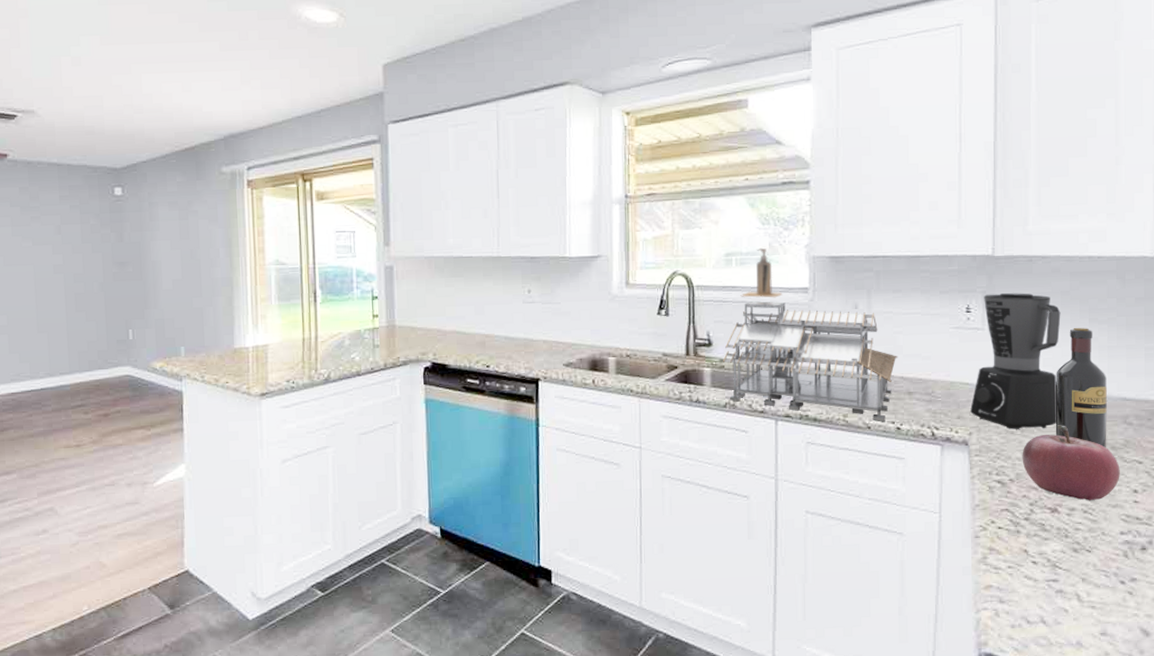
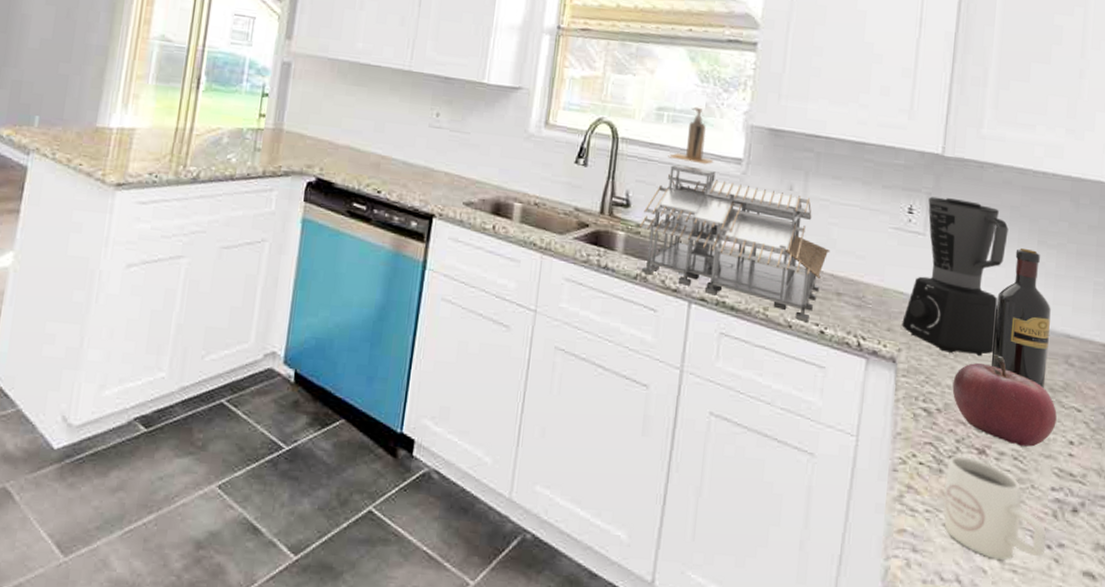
mug: none [1022,516,1120,599] -> present [942,456,1046,560]

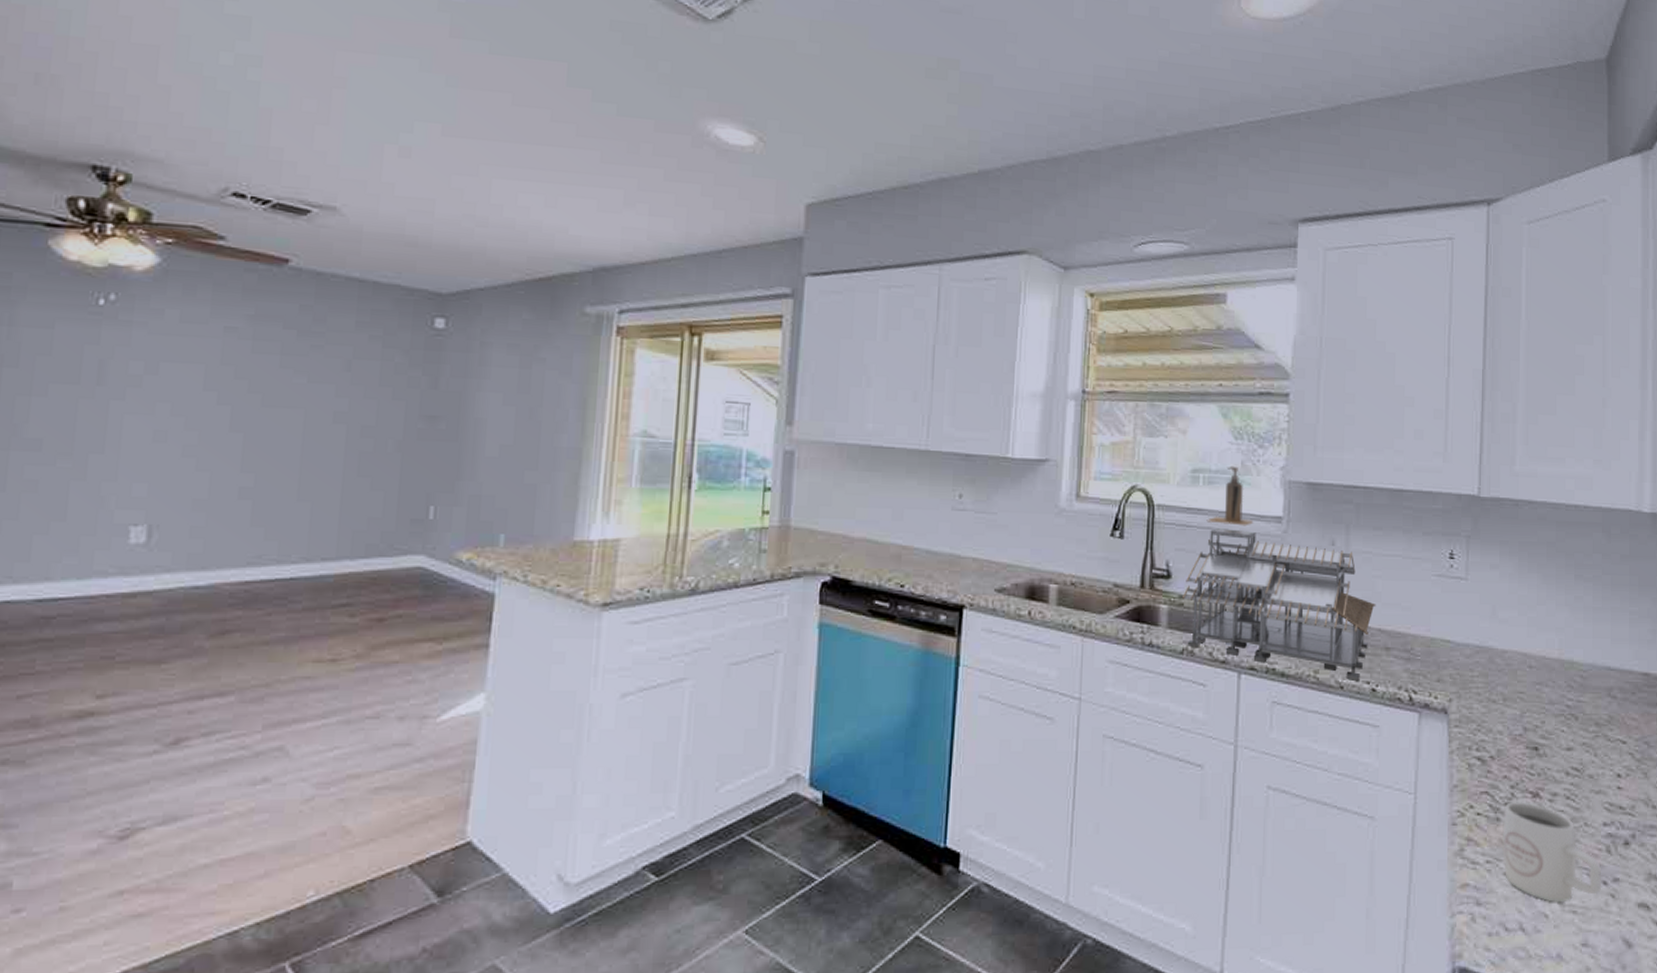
blender: present [902,196,1009,356] -> none [1451,539,1546,697]
fruit: present [952,354,1057,447] -> none [1504,695,1604,784]
wine bottle: present [991,247,1051,389] -> none [1538,583,1591,724]

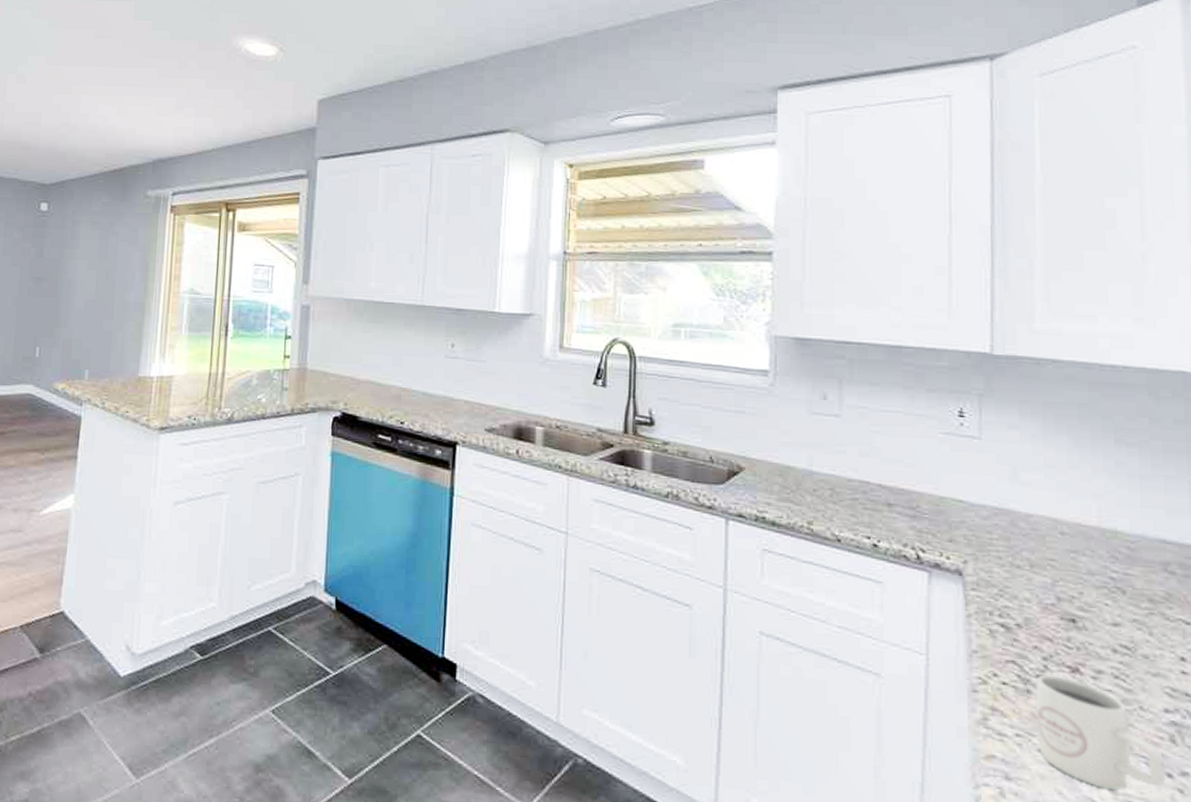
dish rack: present [1183,528,1376,680] -> none [666,380,875,535]
soap dispenser: present [1206,465,1254,526] -> none [689,320,738,379]

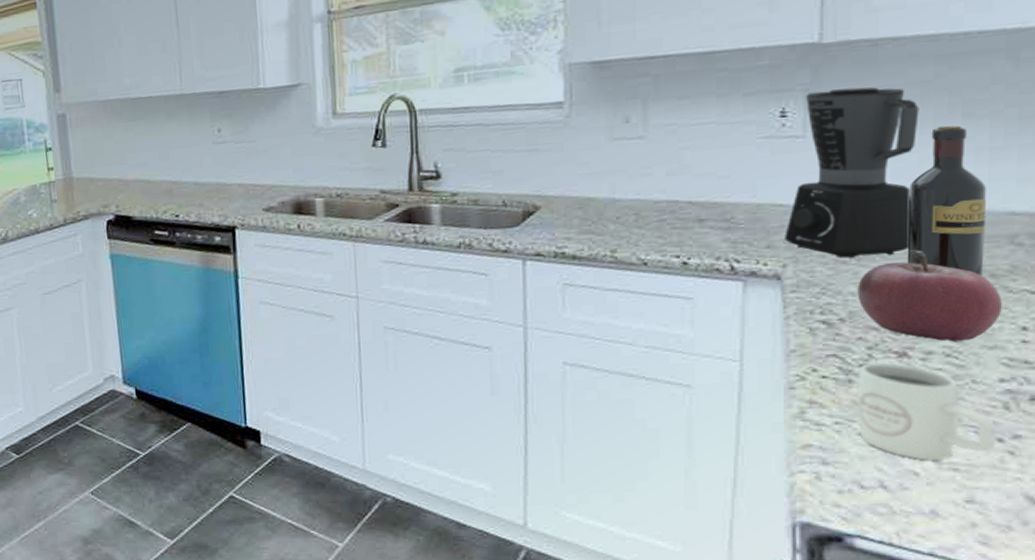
blender: none [965,398,1078,566] -> present [785,87,919,258]
fruit: none [1031,564,1161,664] -> present [857,250,1002,341]
wine bottle: none [1073,447,1143,600] -> present [907,125,986,277]

